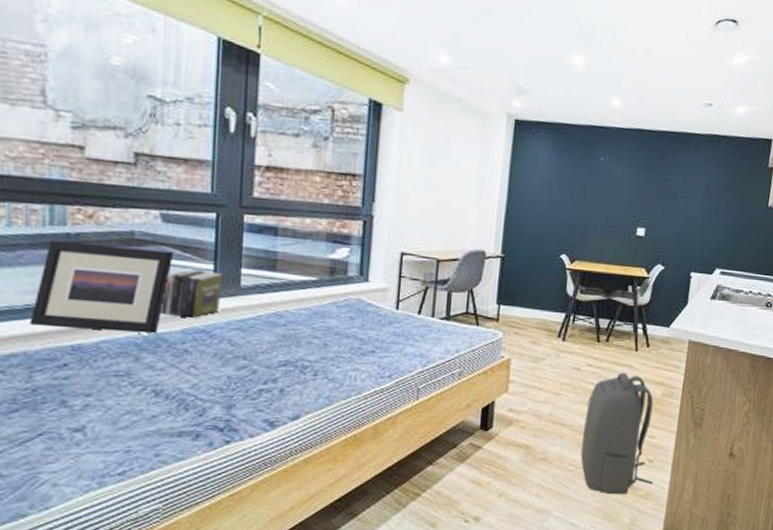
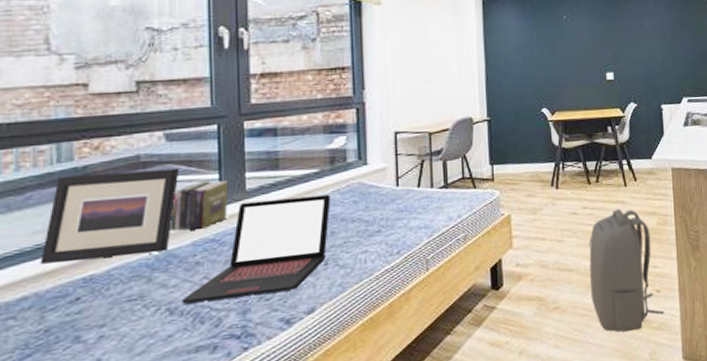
laptop: none [167,298,327,394] -> present [181,194,331,304]

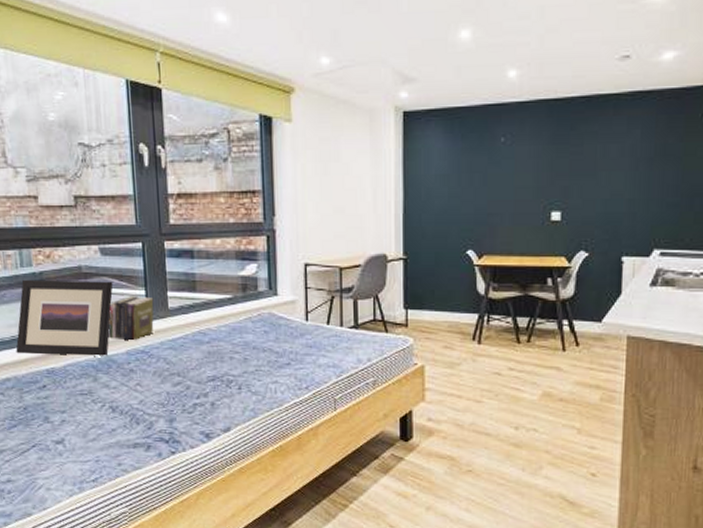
laptop: present [181,194,331,304] -> none [120,320,243,407]
backpack: present [588,209,664,332] -> none [511,375,599,511]

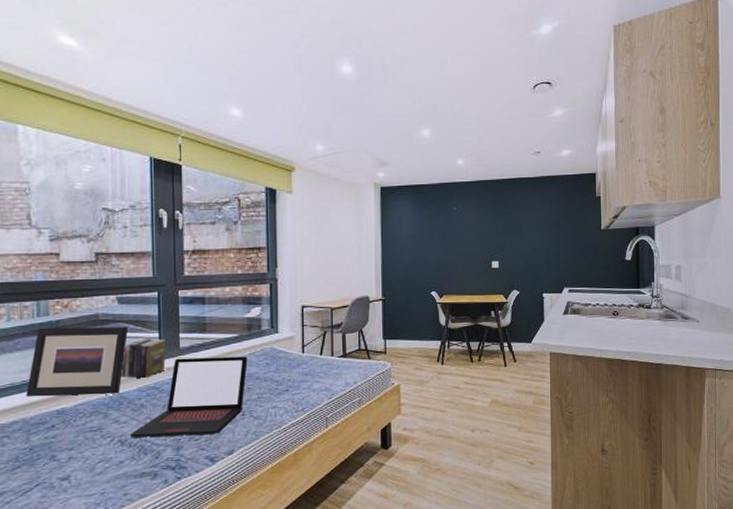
laptop: none [120,320,243,407] -> present [130,356,248,437]

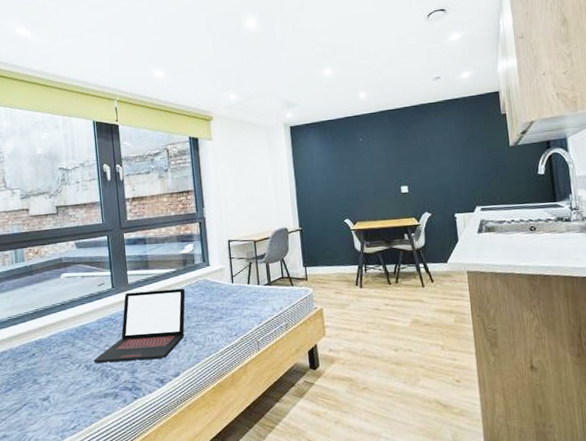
picture frame: present [26,326,129,397] -> none [11,267,86,330]
books: present [120,338,167,379] -> none [82,276,118,312]

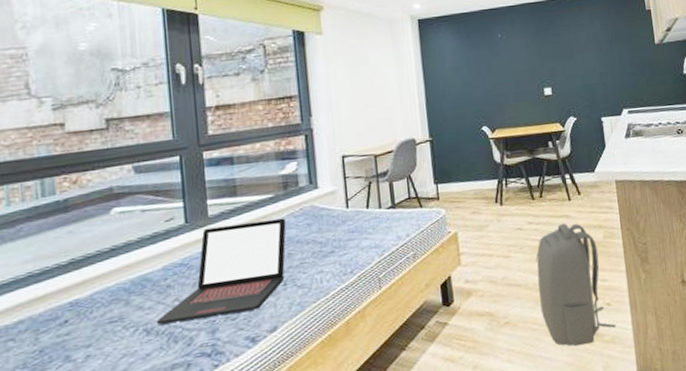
backpack: none [391,306,465,414] -> present [535,223,616,346]

